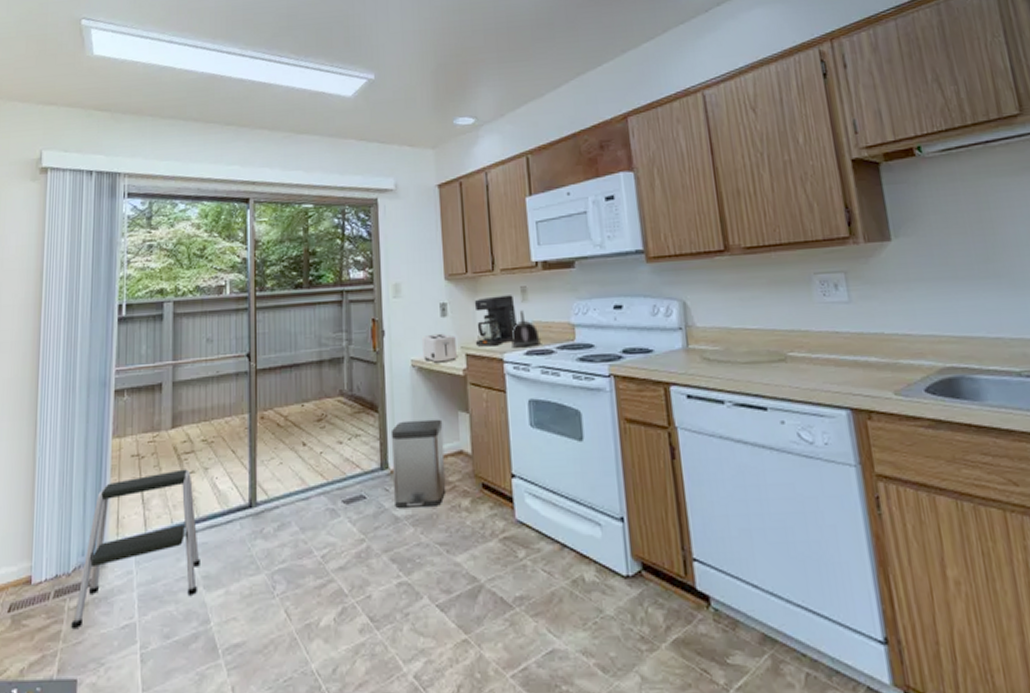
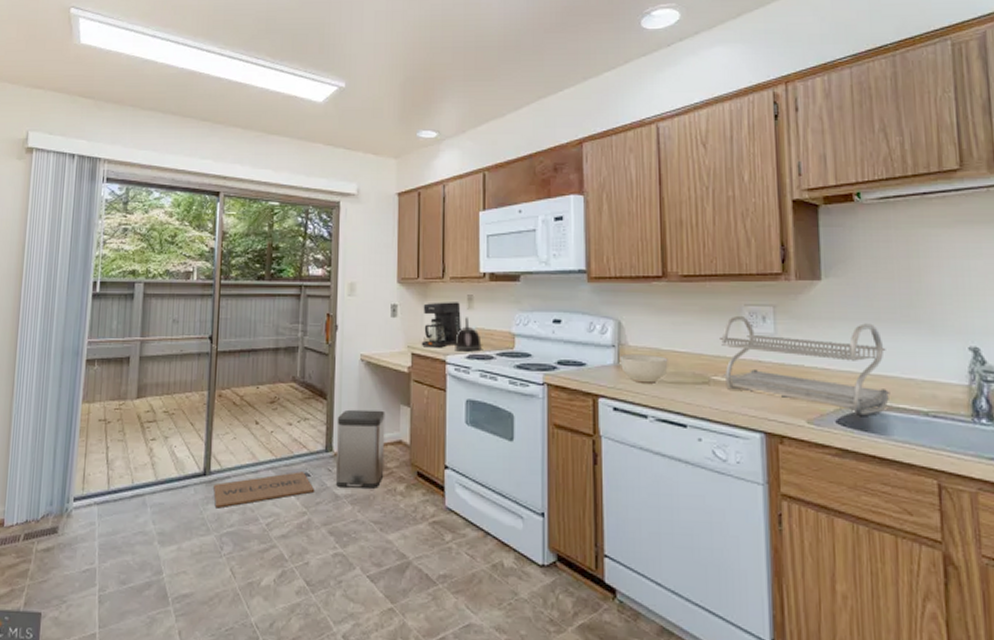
step stool: present [71,469,200,630] -> none [38,436,157,569]
doormat: none [261,494,371,543] -> present [213,471,314,509]
toaster: present [421,333,457,364] -> none [371,332,403,360]
bowl: none [688,334,741,366] -> present [619,353,668,383]
dish rack: none [791,282,979,384] -> present [720,315,890,417]

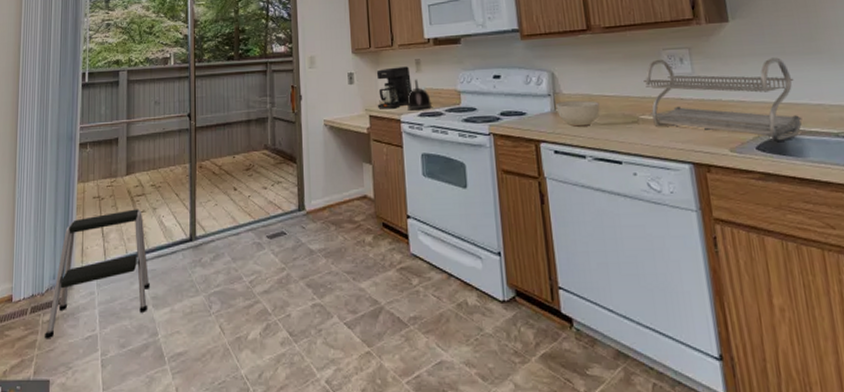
step stool: none [38,436,157,569] -> present [45,209,150,339]
doormat: present [213,471,314,509] -> none [200,231,291,271]
pedal bin: present [335,409,385,489] -> none [307,169,353,243]

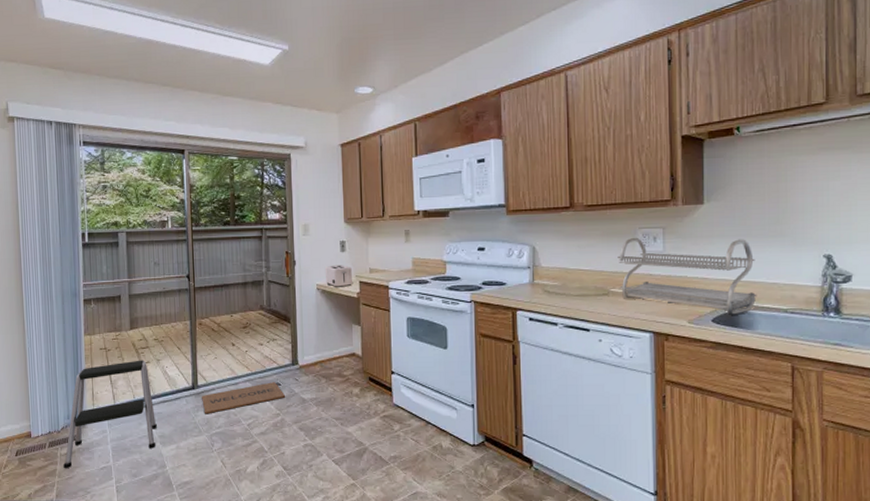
doormat: none [200,231,291,271] -> present [202,382,285,414]
toaster: none [332,98,362,124] -> present [324,264,352,288]
coffee maker: present [376,66,412,109] -> none [367,236,400,276]
kettle: present [407,79,432,111] -> none [395,249,418,278]
bowl: present [555,100,600,127] -> none [534,273,575,297]

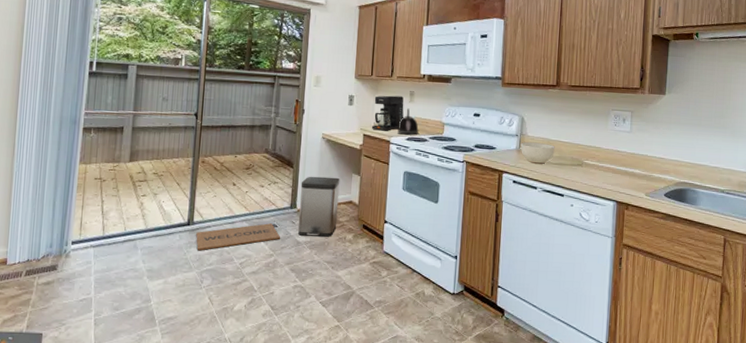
step stool: present [63,360,157,469] -> none [39,192,146,299]
pedal bin: none [300,329,342,393] -> present [297,176,340,237]
toaster: present [324,264,352,288] -> none [331,116,357,139]
coffee maker: none [367,236,400,276] -> present [371,95,404,131]
kettle: none [395,249,418,278] -> present [397,108,419,135]
bowl: none [534,273,575,297] -> present [520,141,555,164]
dish rack: present [618,237,757,316] -> none [592,117,702,192]

